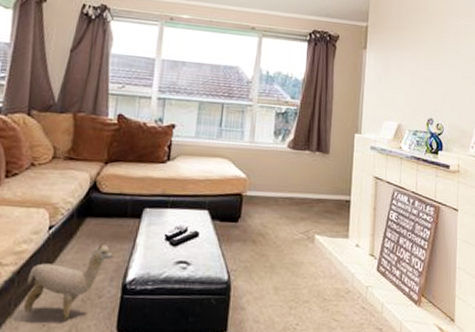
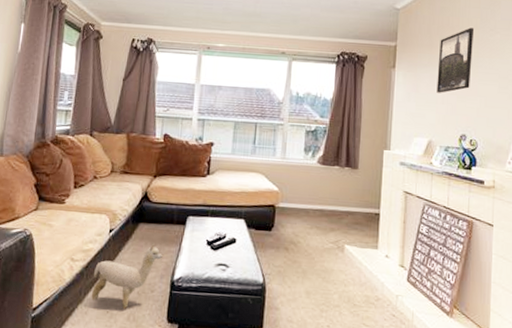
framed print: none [406,12,441,76] -> present [436,28,475,93]

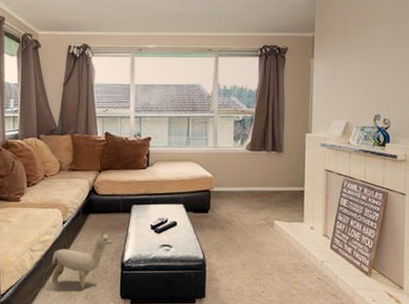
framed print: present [436,28,475,93] -> none [352,15,386,78]

